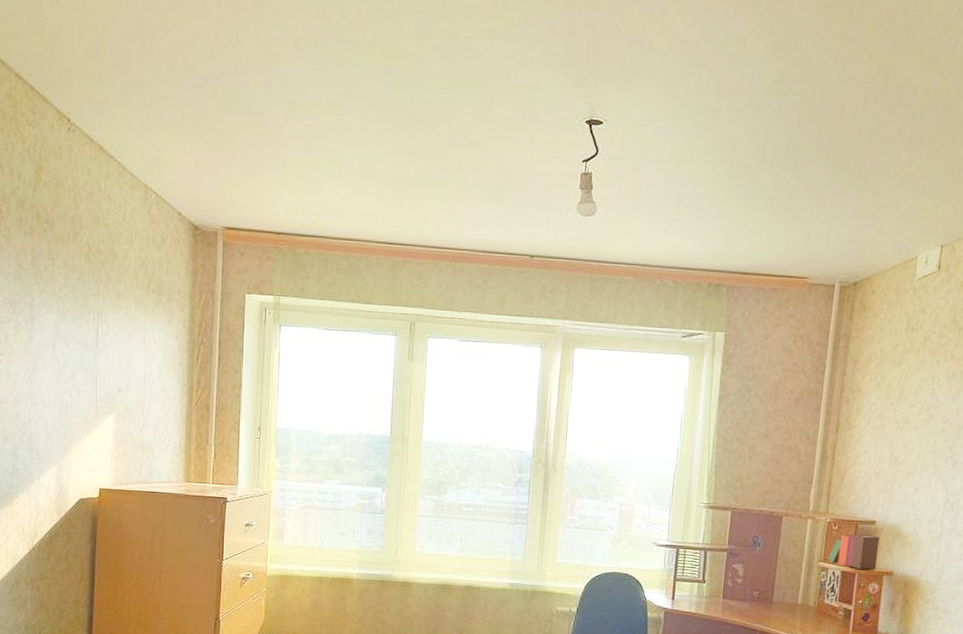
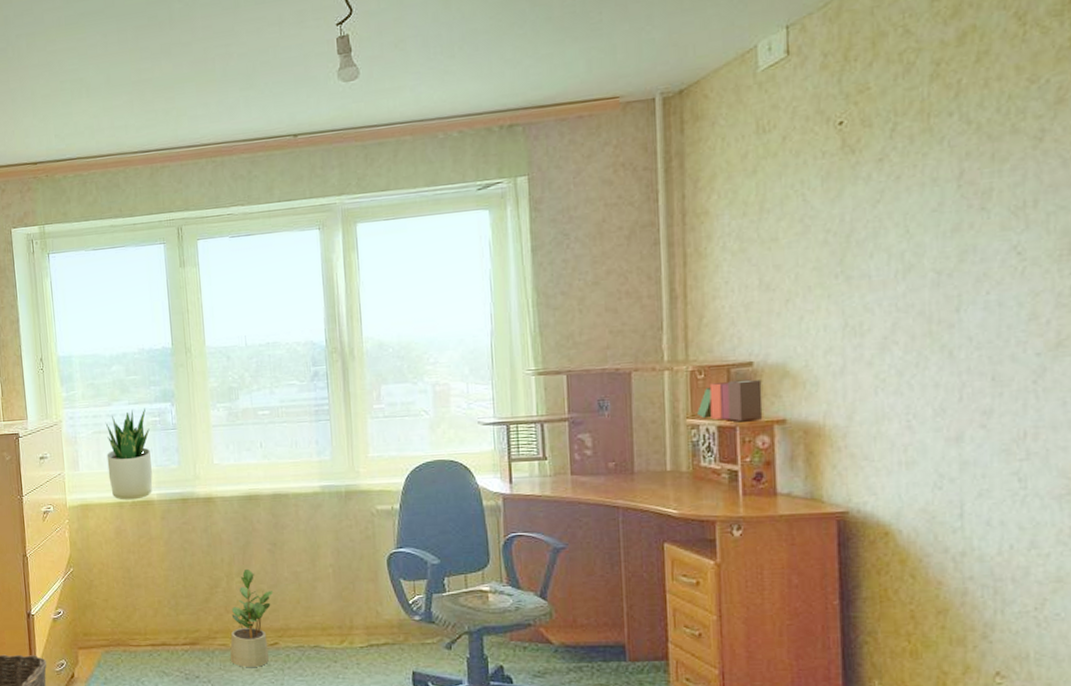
planter: none [312,489,358,577] -> present [105,408,153,500]

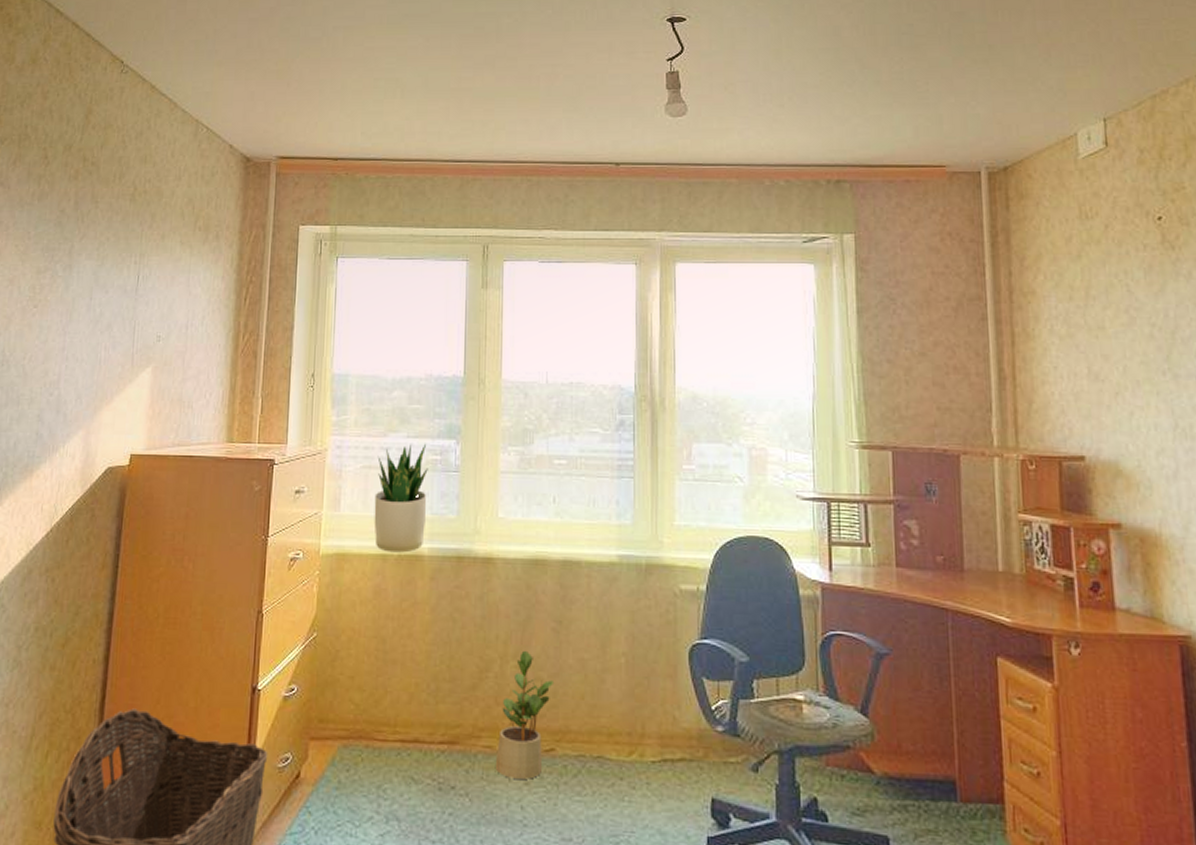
books: present [697,379,763,422] -> none [1029,475,1098,523]

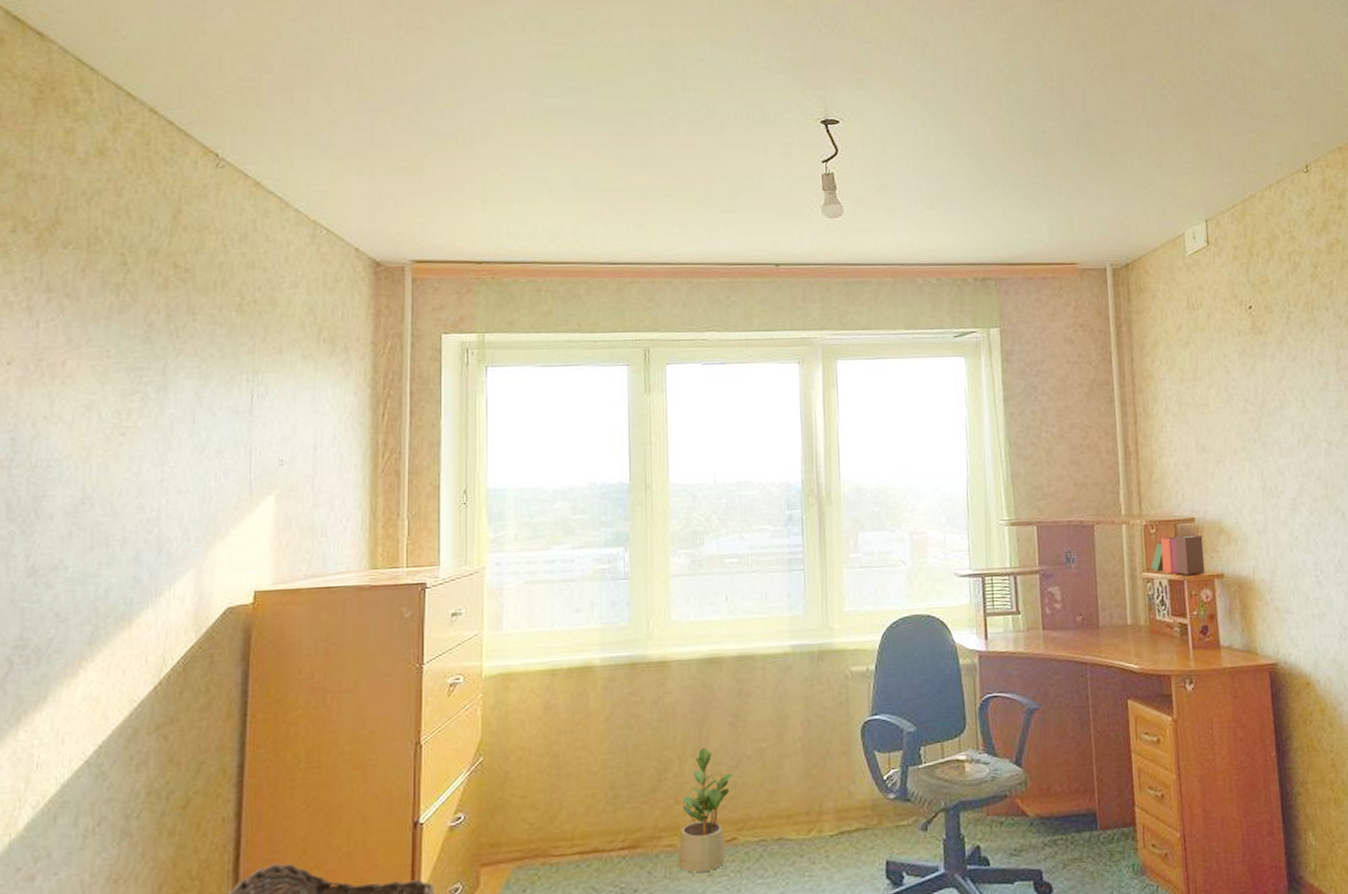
planter: present [374,443,428,553] -> none [540,553,596,667]
books: none [1029,475,1098,523] -> present [1151,535,1205,576]

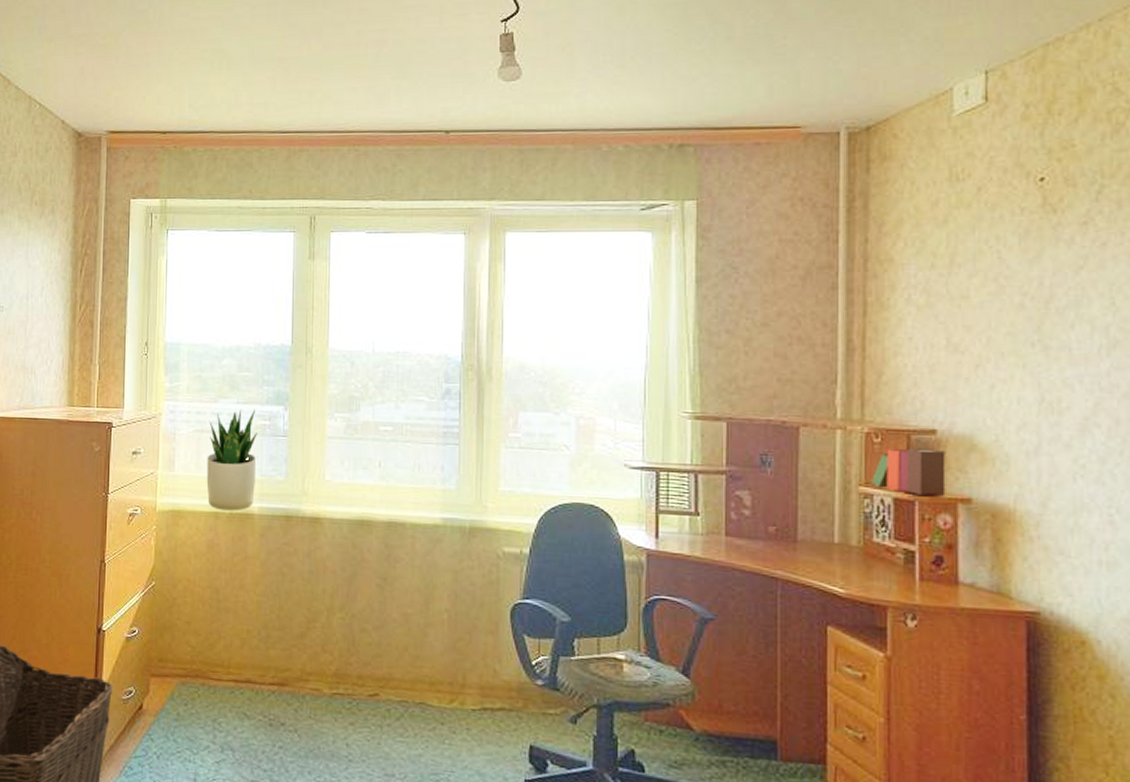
planter: none [540,553,596,667] -> present [206,409,257,511]
potted plant: present [677,747,734,873] -> none [322,603,379,720]

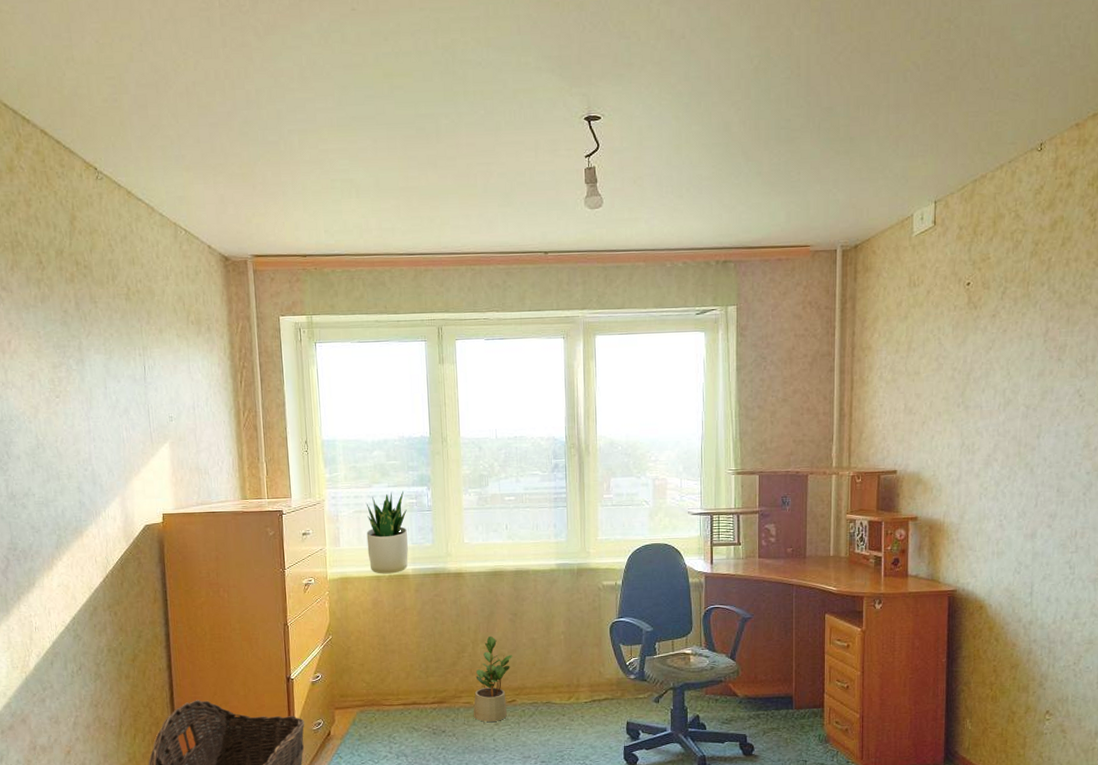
potted plant: none [322,603,379,720] -> present [473,635,513,722]
books: present [872,448,946,497] -> none [855,484,902,518]

